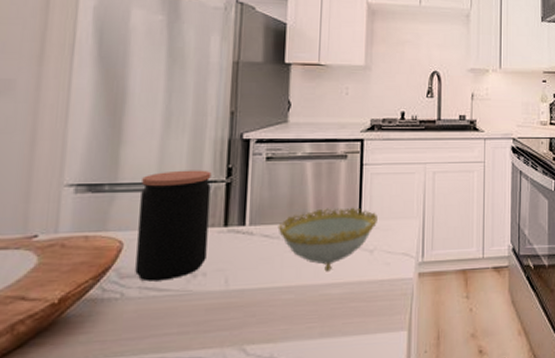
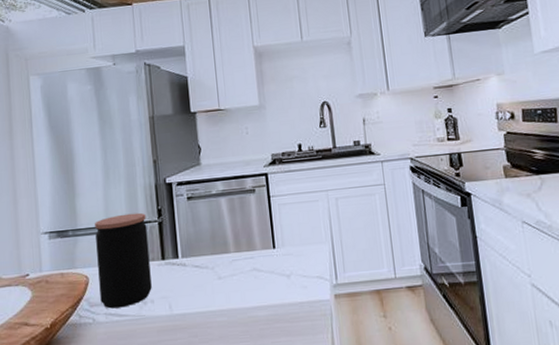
decorative bowl: present [278,207,378,272] -> none [205,236,290,296]

